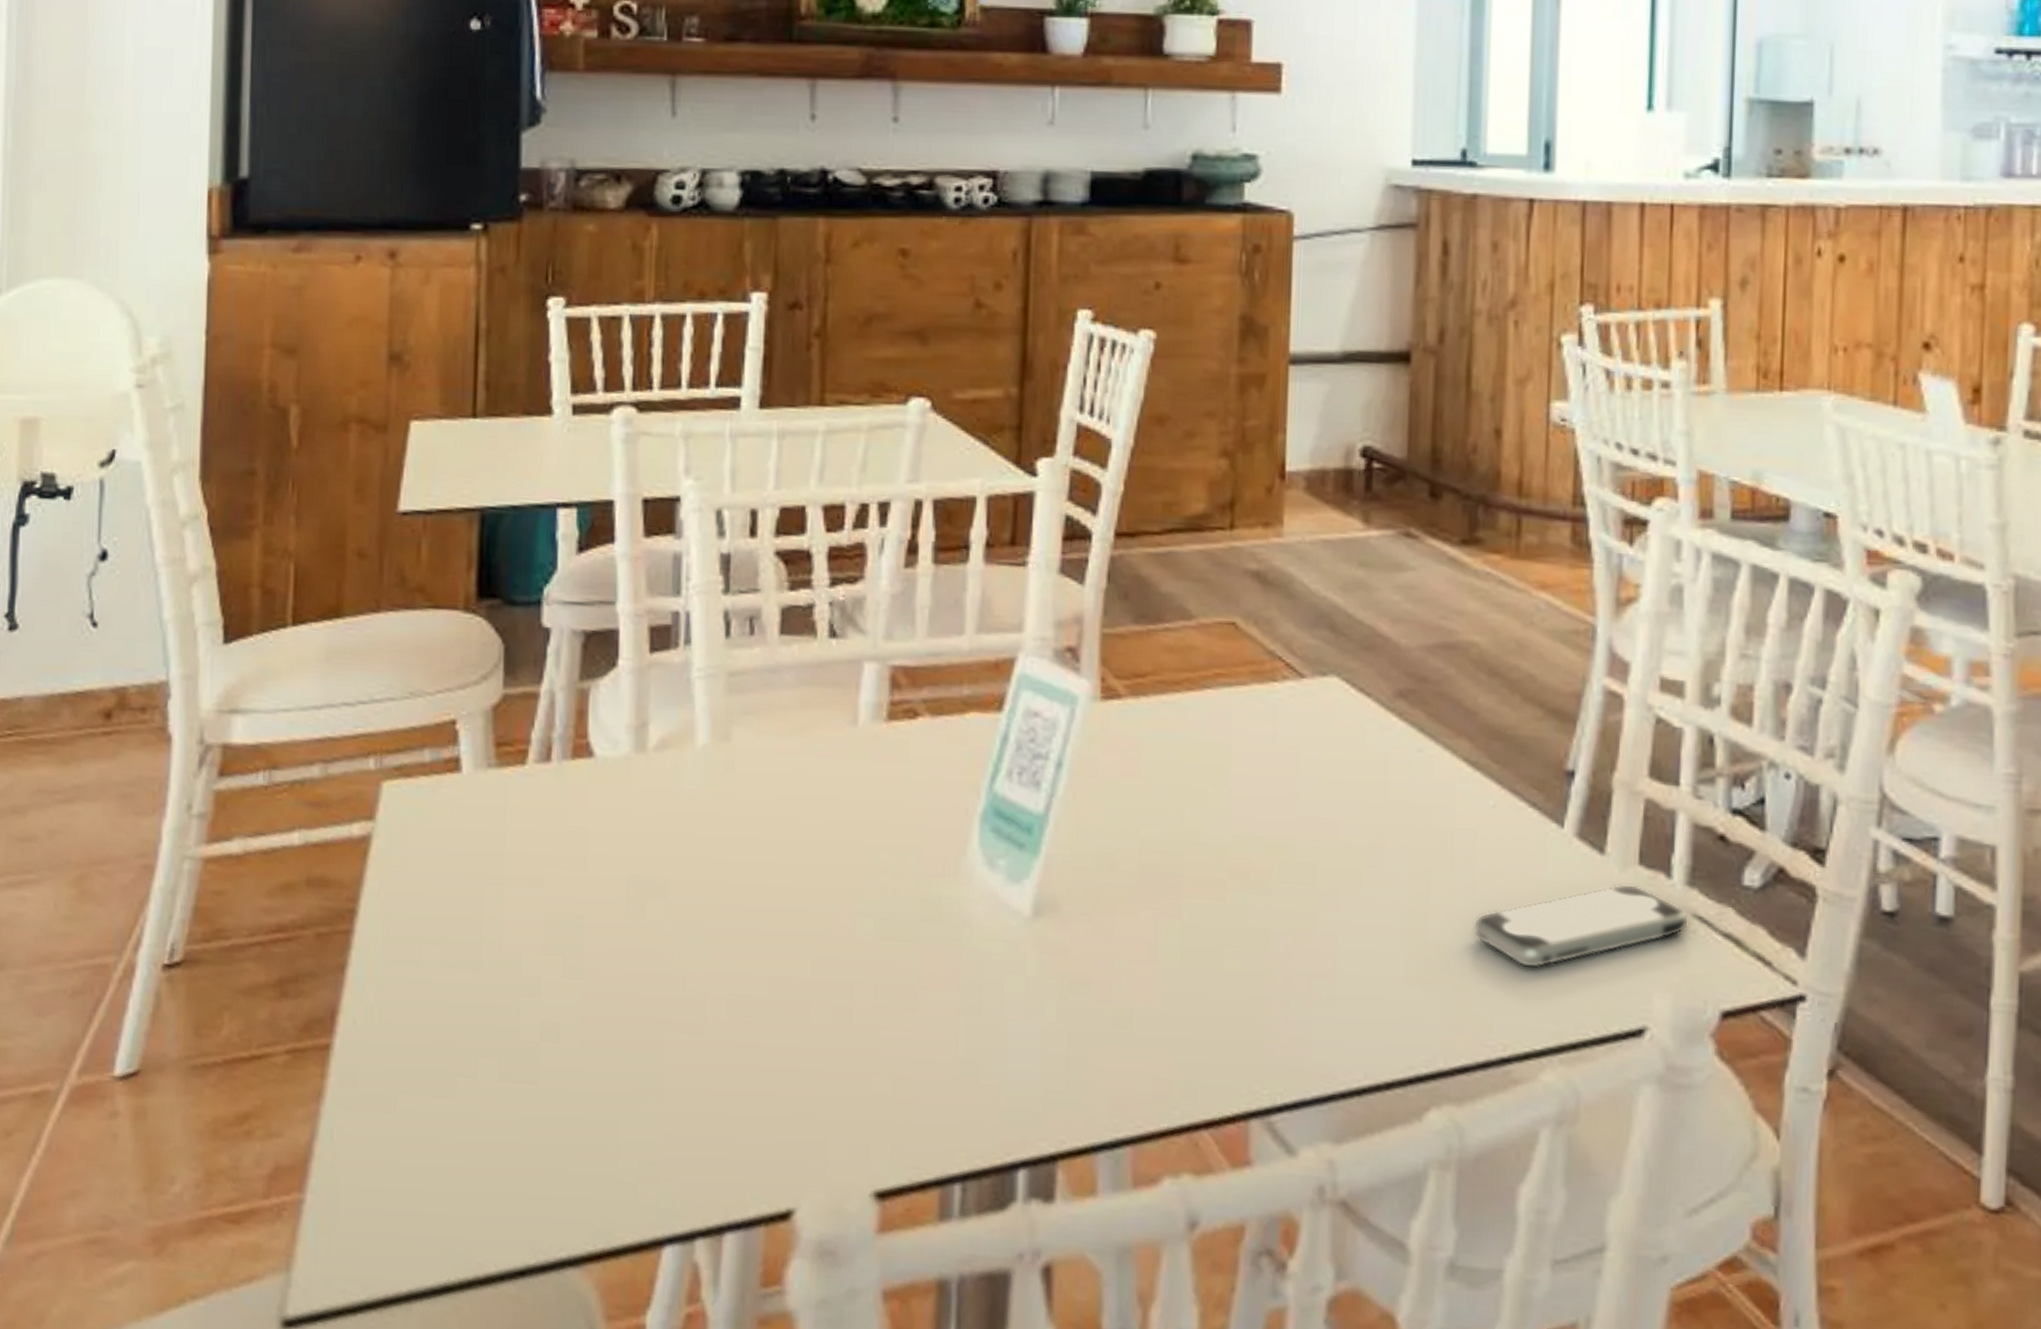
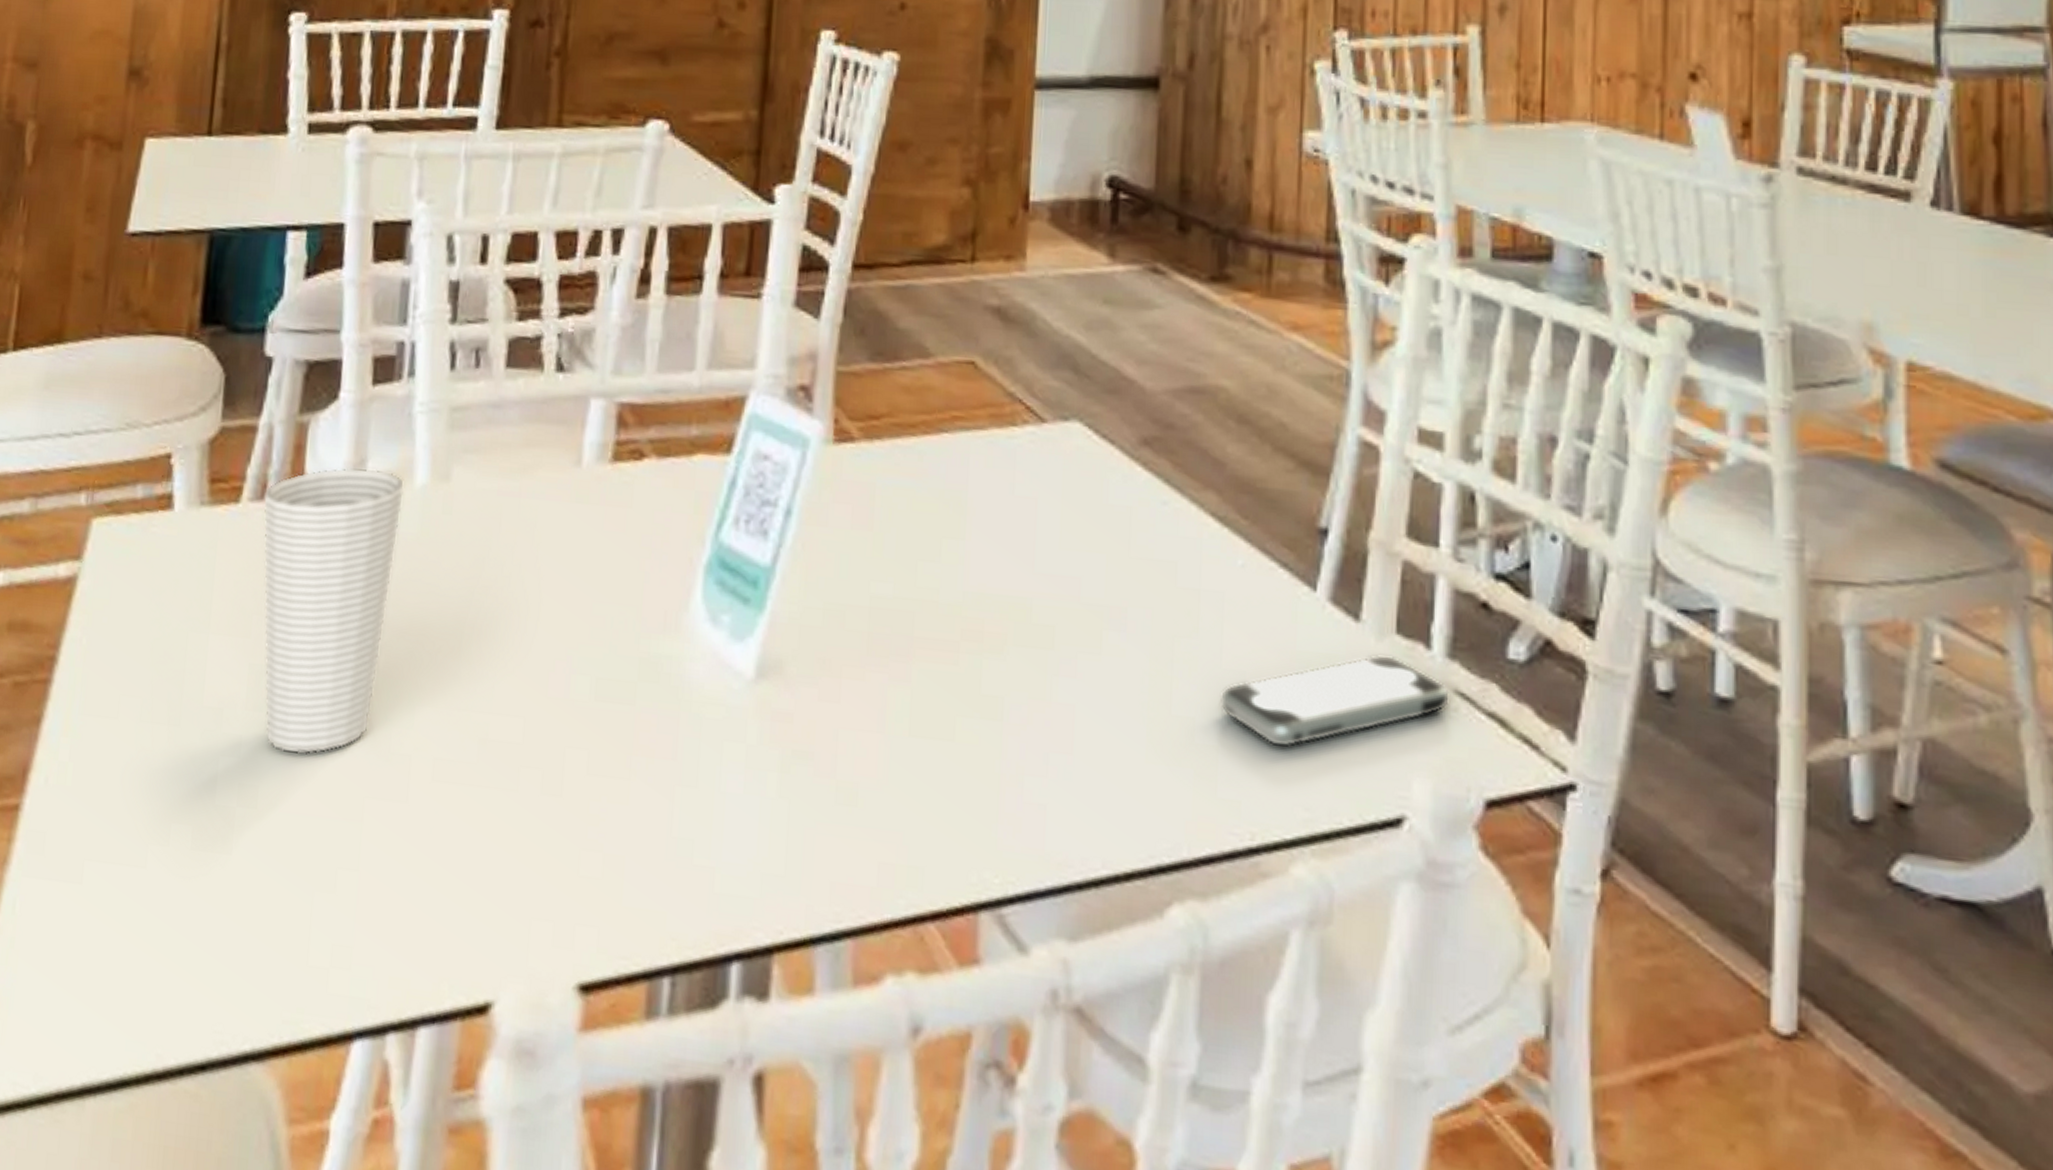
cup: none [549,729,687,993] -> present [263,467,405,755]

